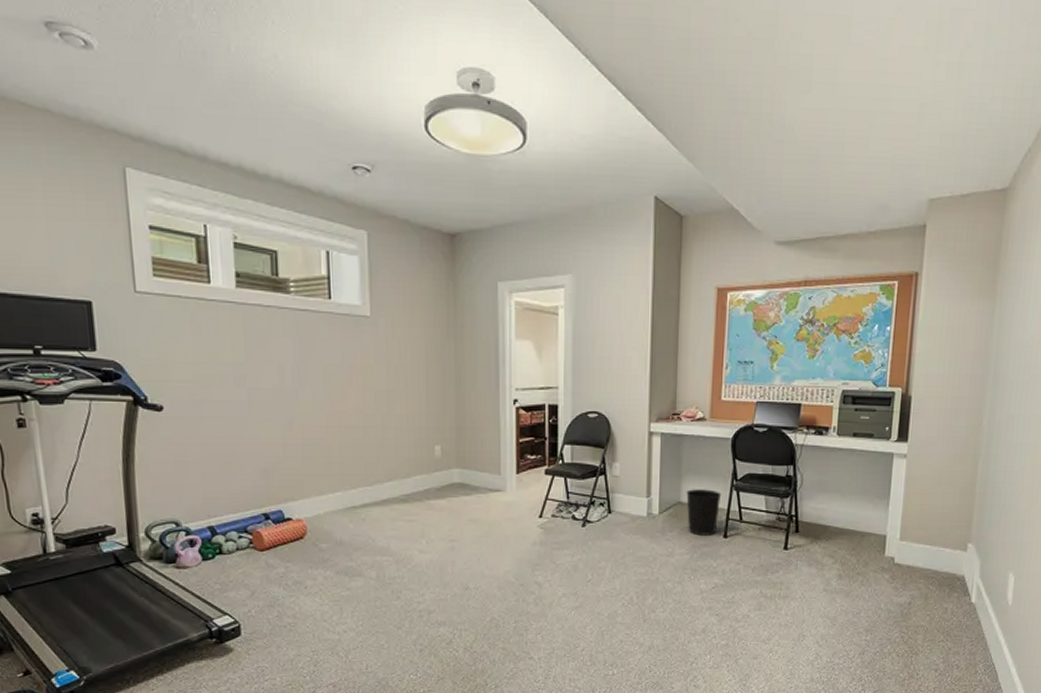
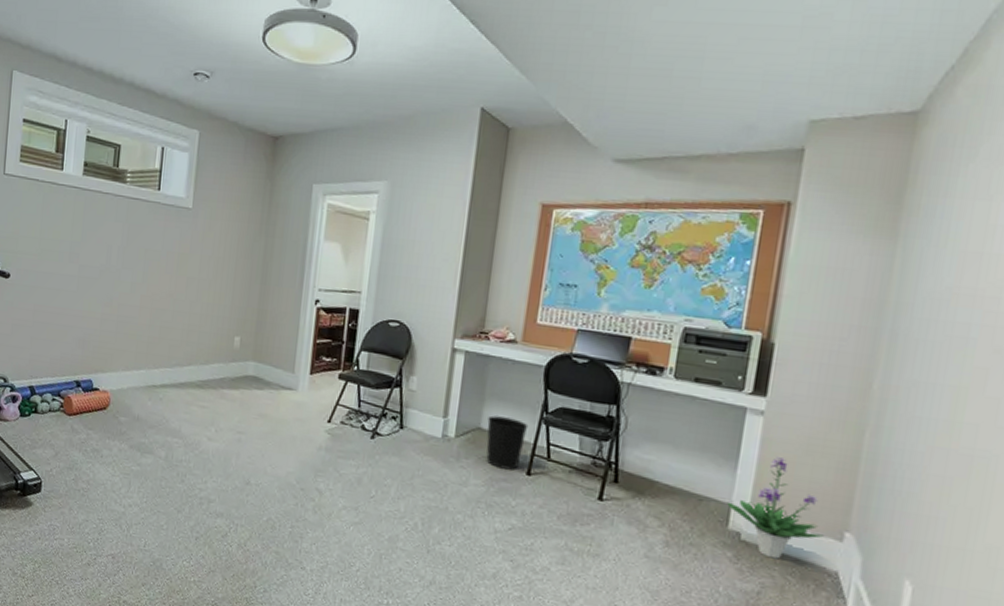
potted plant: none [883,490,953,574] -> present [727,456,824,560]

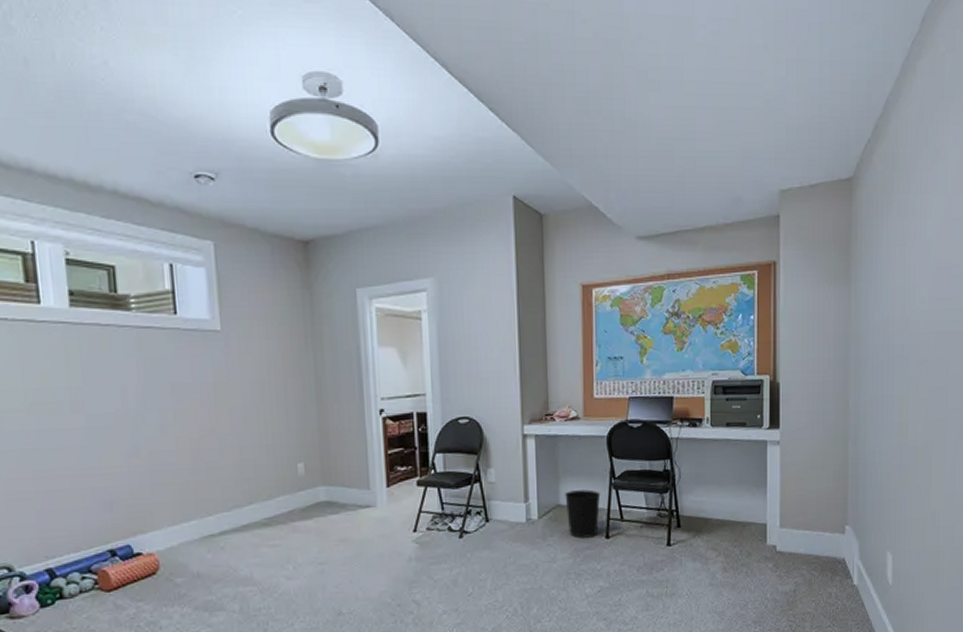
potted plant: present [727,456,824,560] -> none [763,475,832,561]

